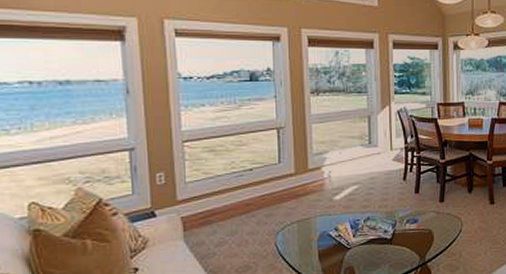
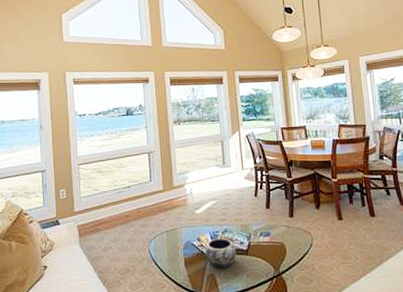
decorative bowl: none [344,226,379,260] -> present [205,238,236,268]

